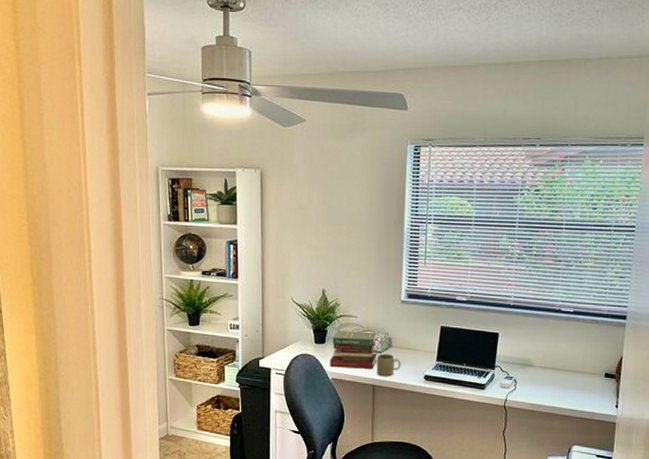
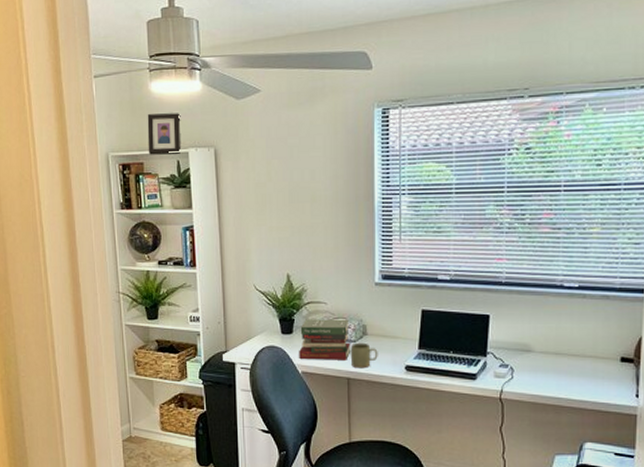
picture frame: none [197,134,229,173] -> present [147,113,180,155]

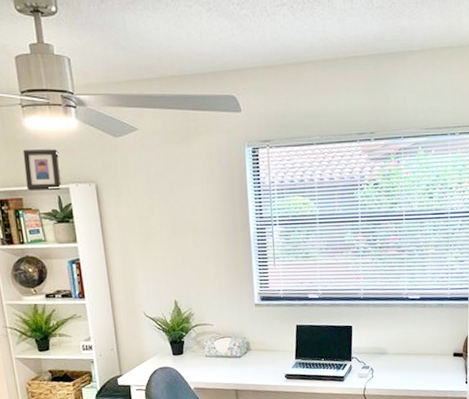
books: present [299,319,351,360] -> none [190,337,238,377]
mug: present [350,342,378,369] -> none [236,357,261,381]

